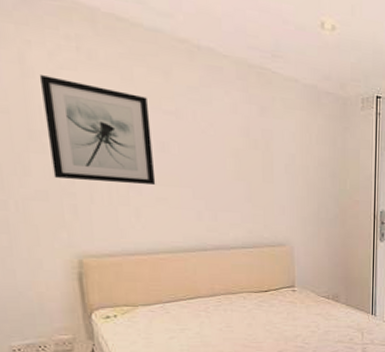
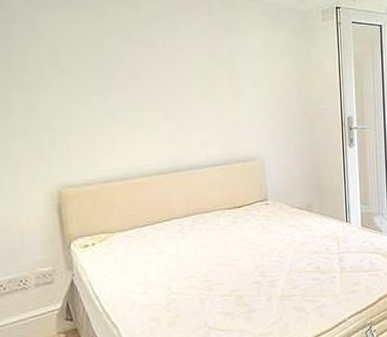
wall art: present [39,75,156,185] -> none [19,19,130,113]

